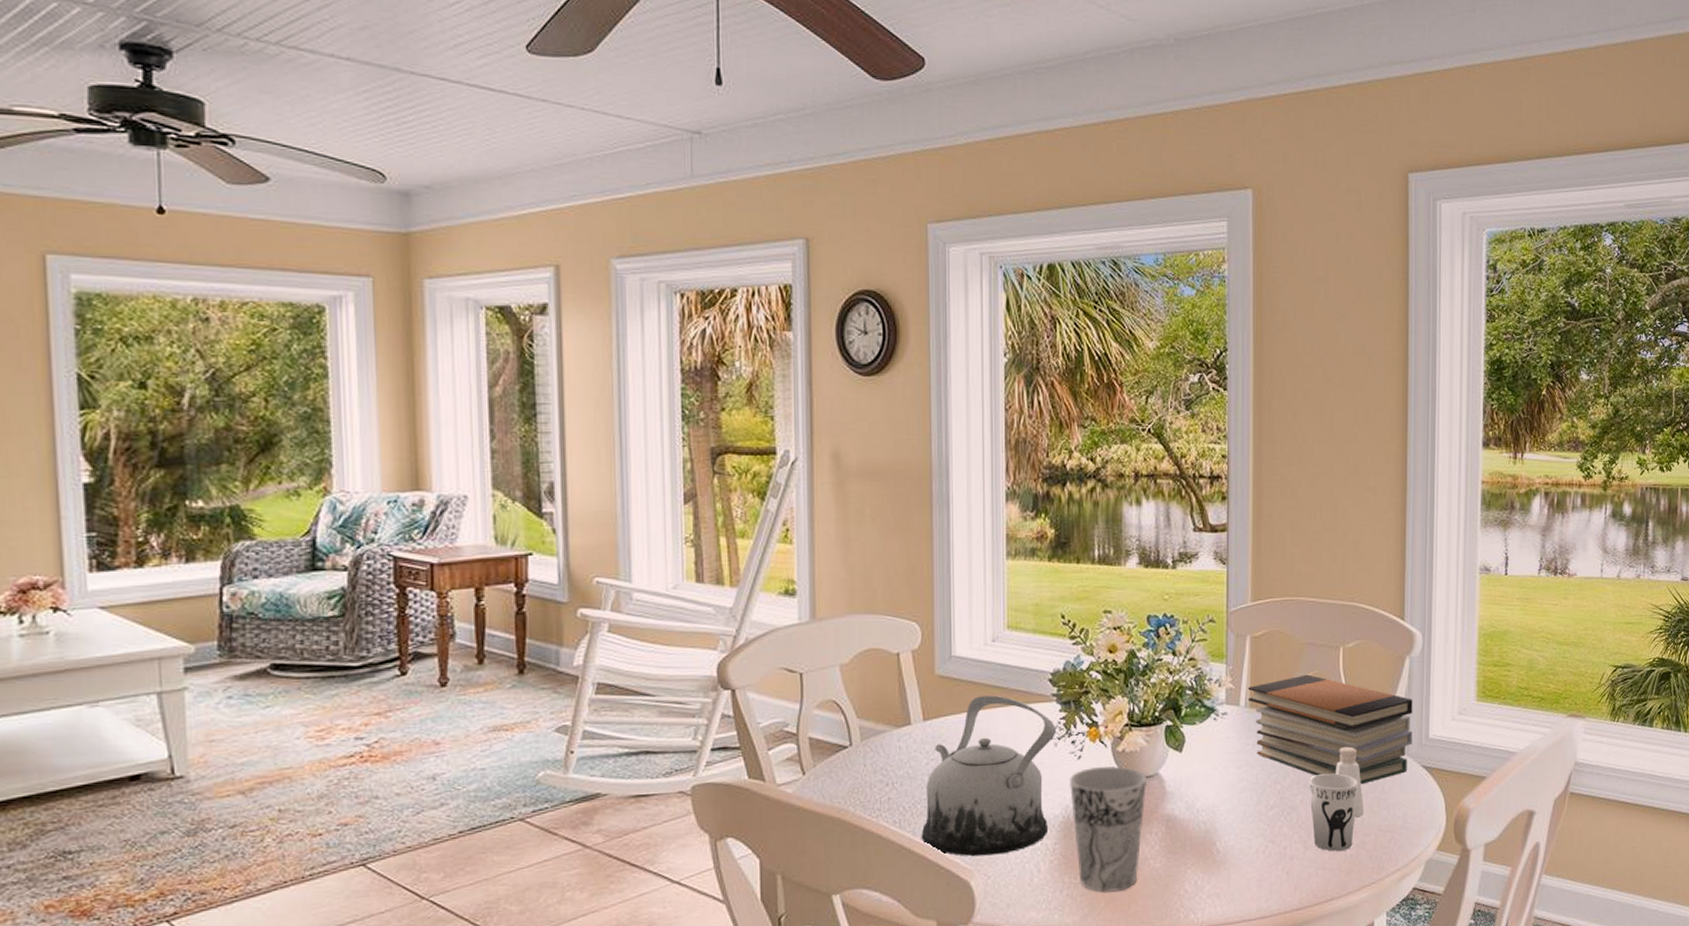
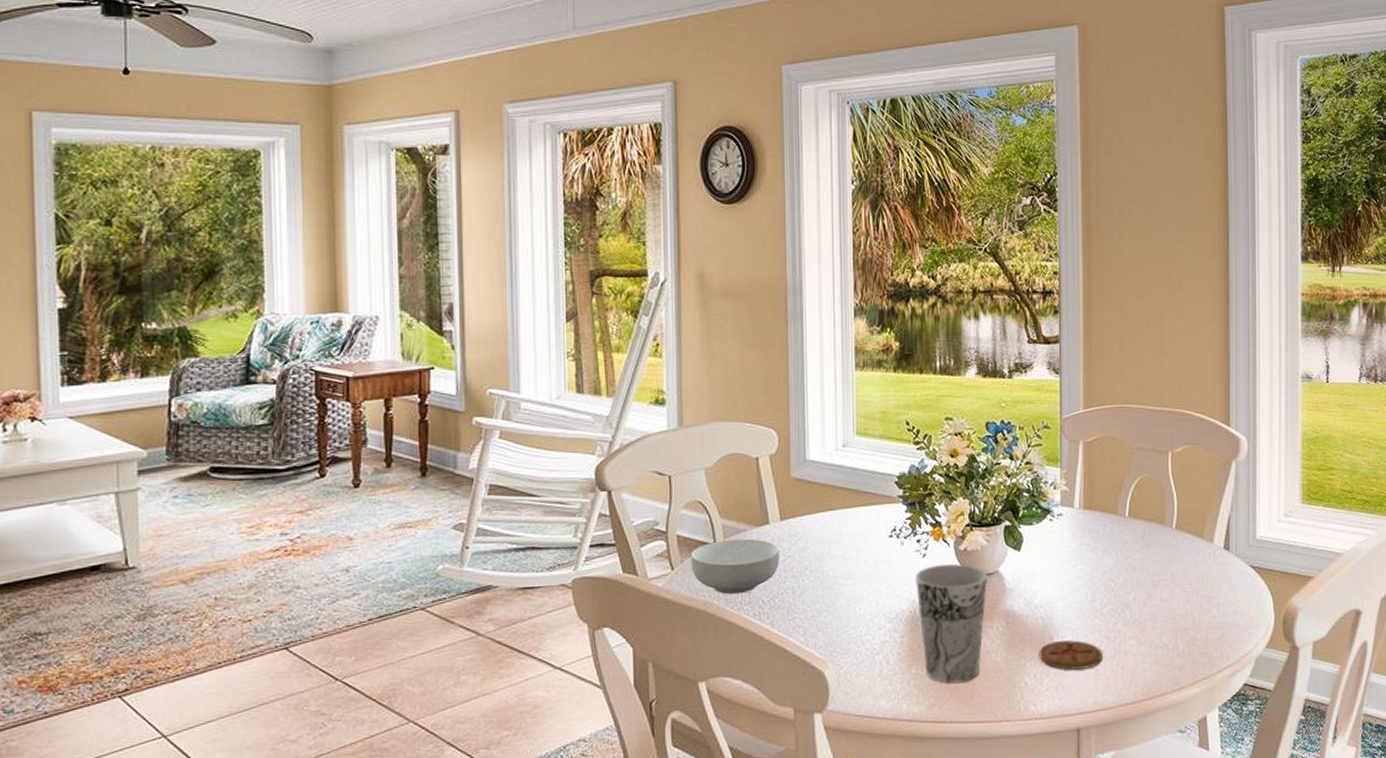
cereal bowl: none [824,740,923,801] -> present [690,538,780,595]
teapot: present [921,695,1056,857] -> none [779,497,902,648]
coaster: none [1200,845,1267,876] -> present [1039,640,1103,670]
book stack: present [1247,674,1413,785] -> none [1081,477,1240,583]
cup: present [1309,773,1358,851] -> none [1141,572,1189,647]
pepper shaker: present [1335,746,1364,818] -> none [1166,546,1195,615]

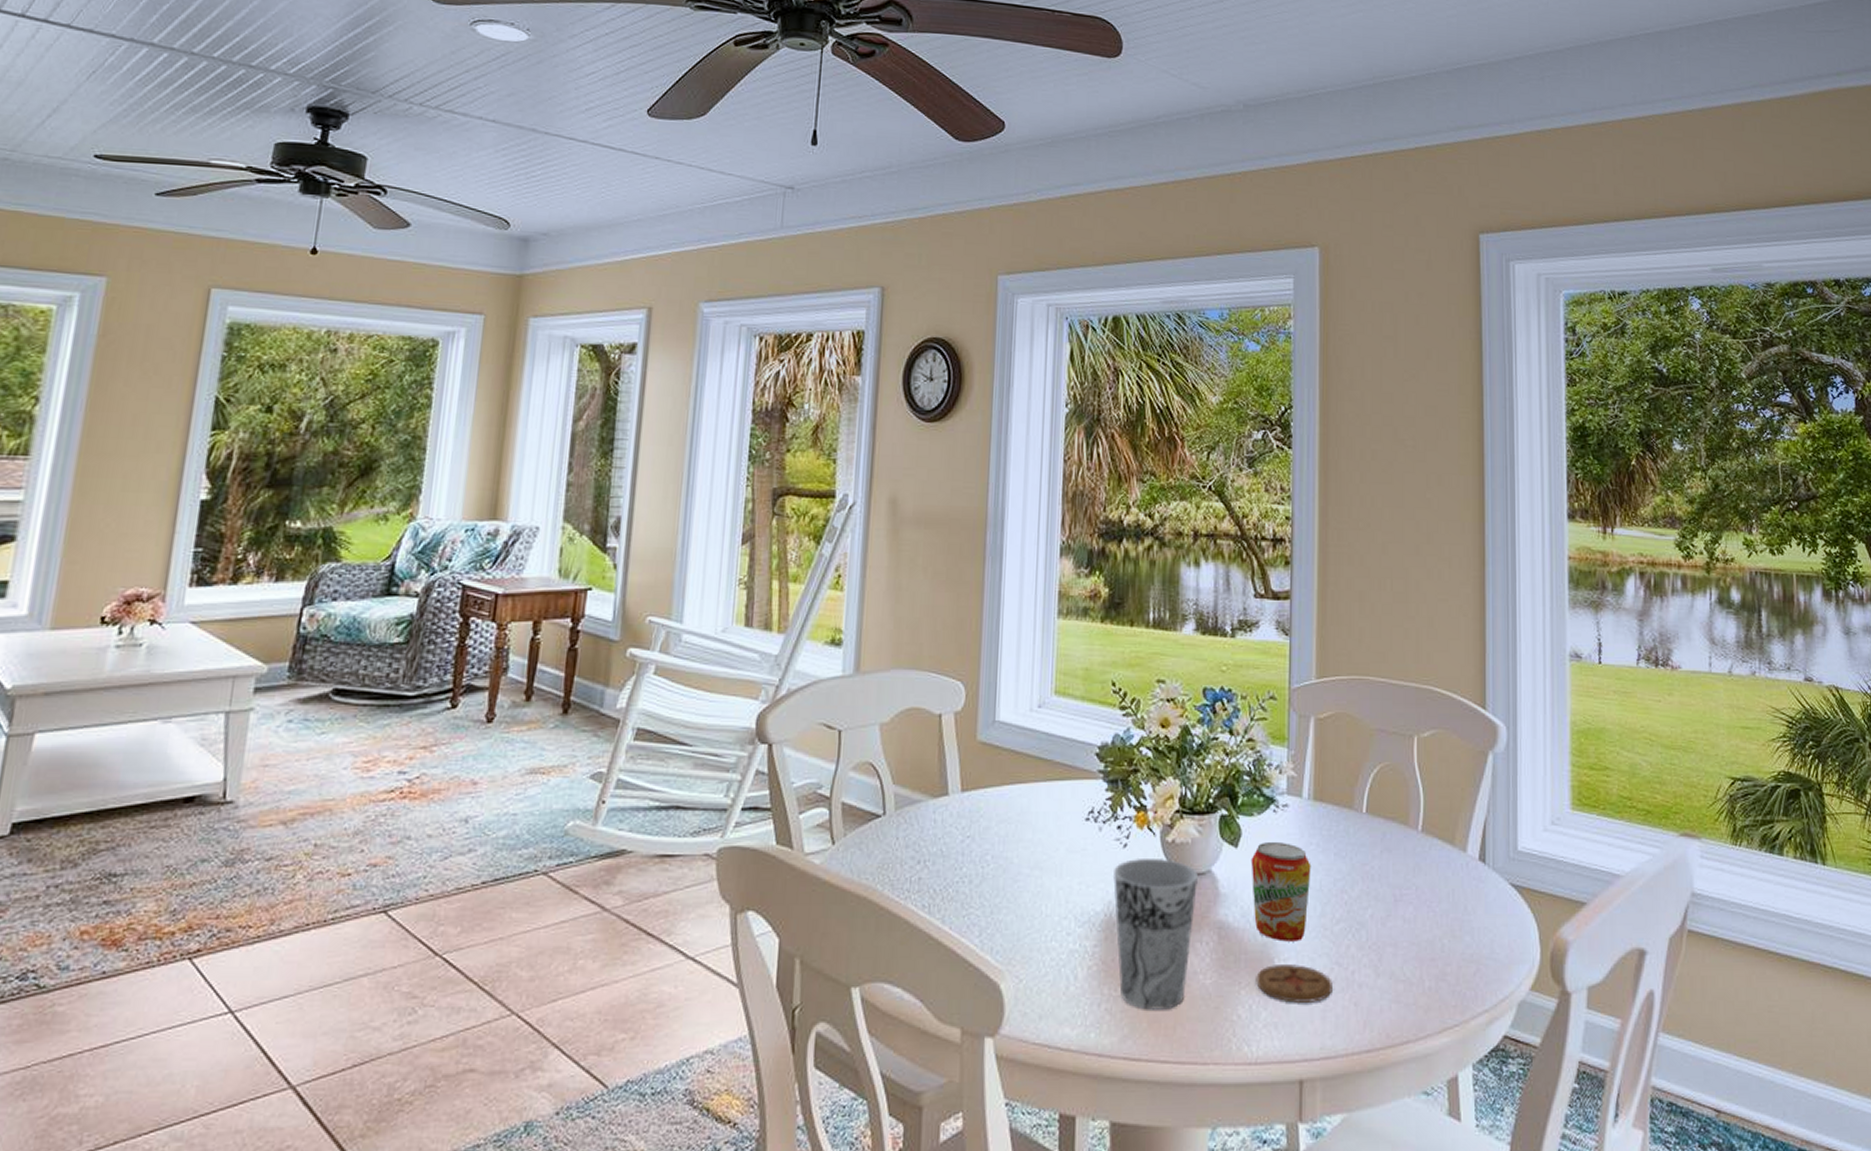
cereal bowl: present [690,538,780,595] -> none [854,811,959,879]
beverage can: none [1031,545,1083,623] -> present [1250,843,1311,942]

